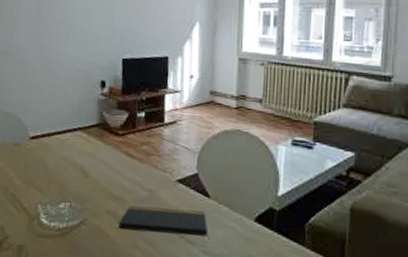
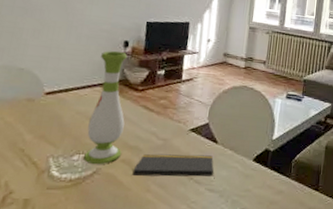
vase: none [70,91,107,215] -> present [83,50,128,164]

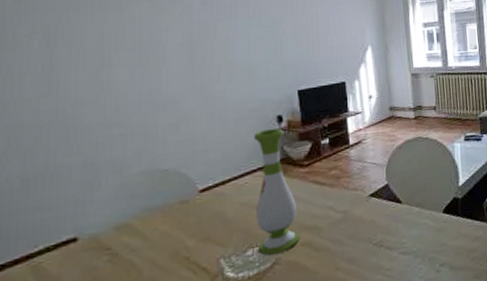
notepad: present [132,153,215,179] -> none [316,217,406,258]

